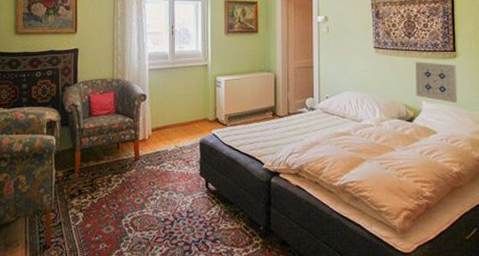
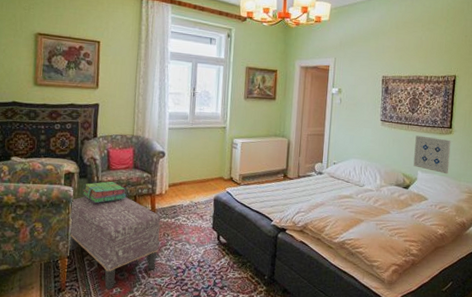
ottoman: none [52,144,145,246] -> present [68,196,160,290]
stack of books: none [65,128,110,153] -> present [83,181,127,204]

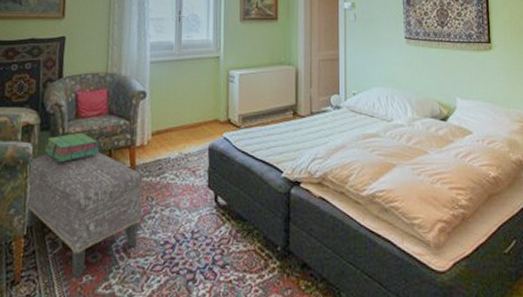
wall art: present [413,135,451,174] -> none [449,54,494,100]

